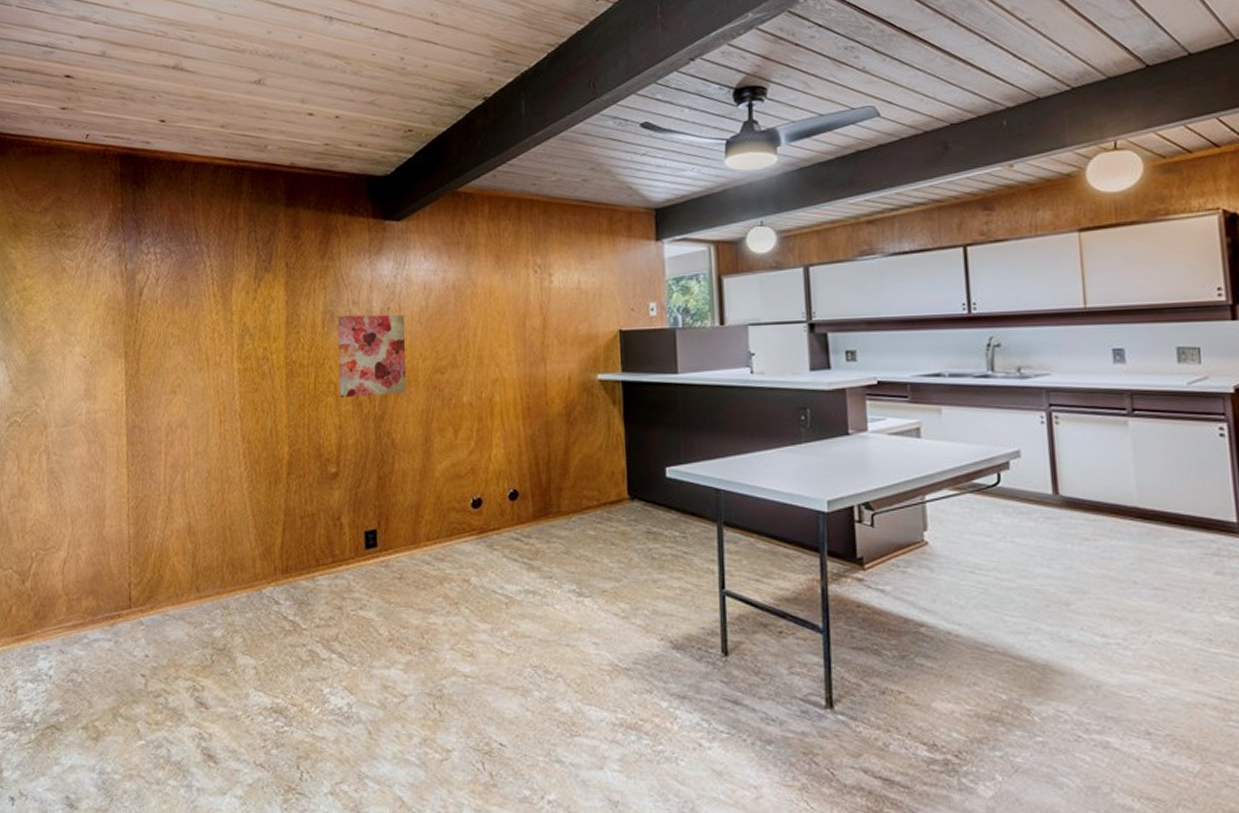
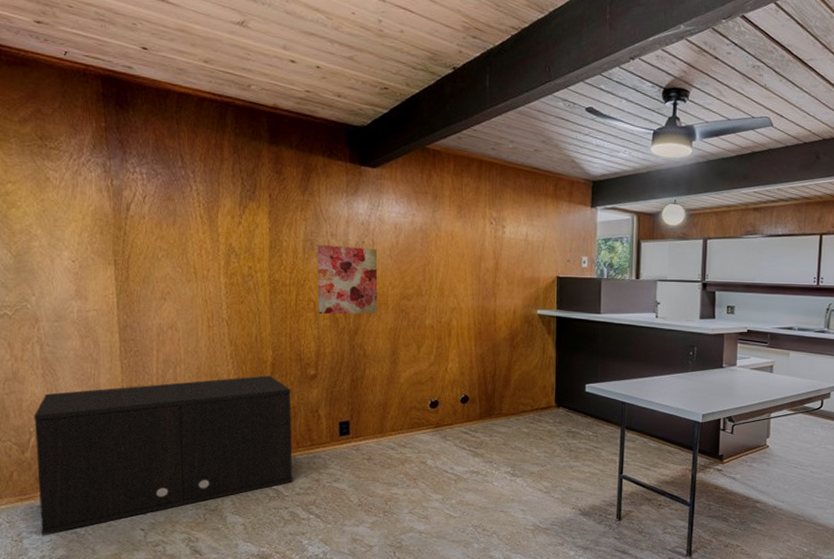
storage cabinet: none [36,476,312,684] -> present [33,375,293,535]

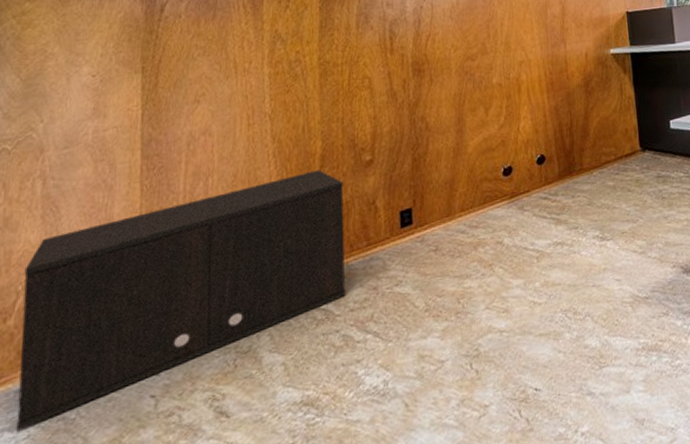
wall art: present [317,244,378,315] -> none [372,12,440,92]

